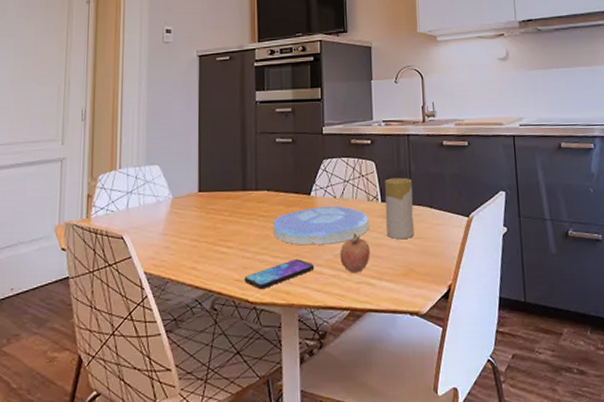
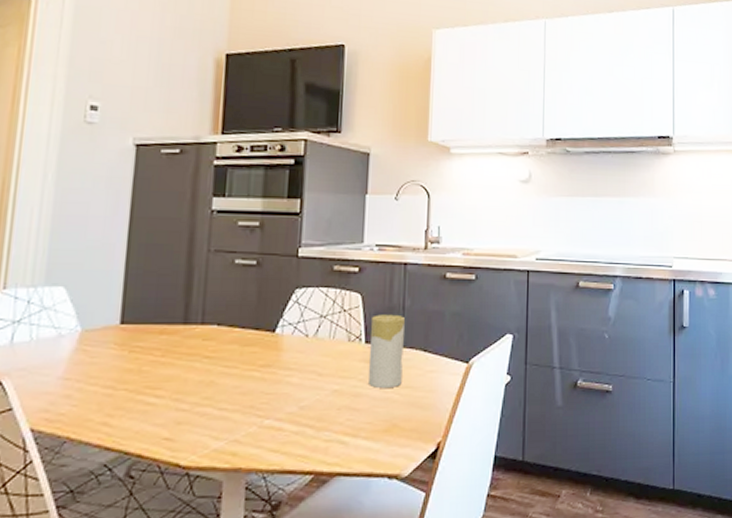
smartphone: present [244,259,315,289] -> none [176,412,273,449]
plate: present [274,206,369,246] -> none [222,346,348,395]
fruit: present [340,232,370,273] -> none [307,380,346,429]

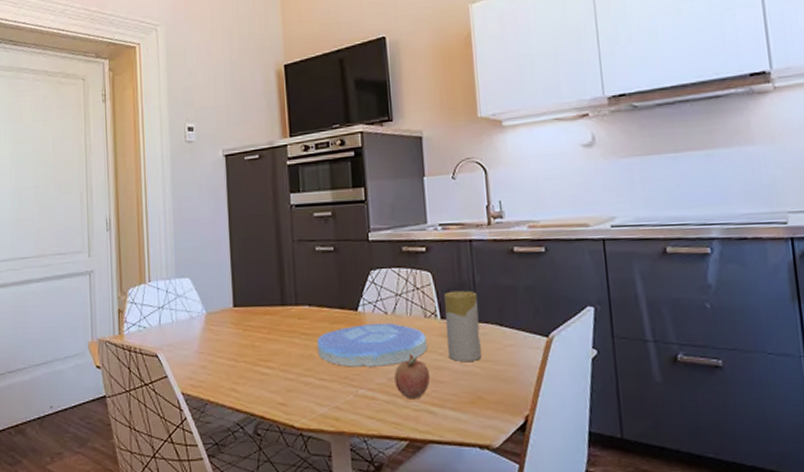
plate: none [222,346,348,395] -> present [317,323,427,367]
fruit: none [307,380,346,429] -> present [394,353,430,399]

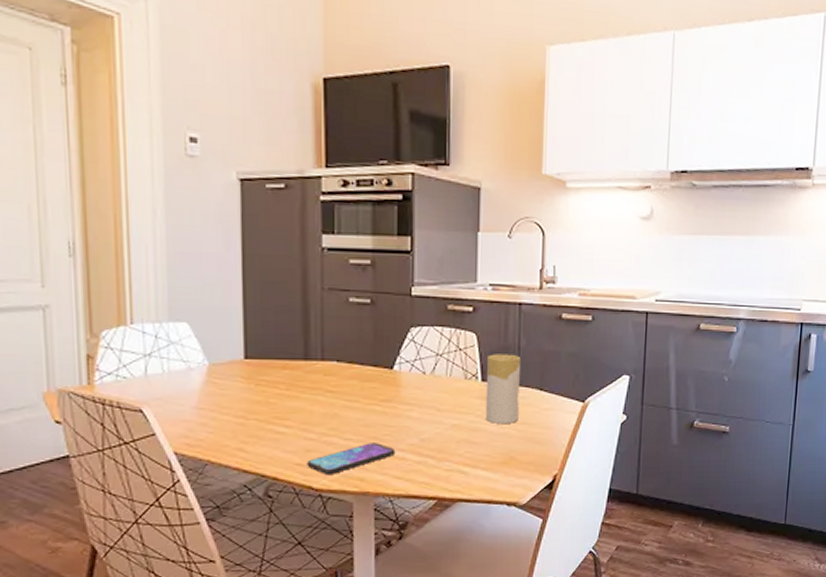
smartphone: none [288,382,366,414] -> present [307,443,396,474]
plate: present [317,323,427,367] -> none [345,382,465,427]
fruit: present [394,353,430,399] -> none [428,415,464,460]

